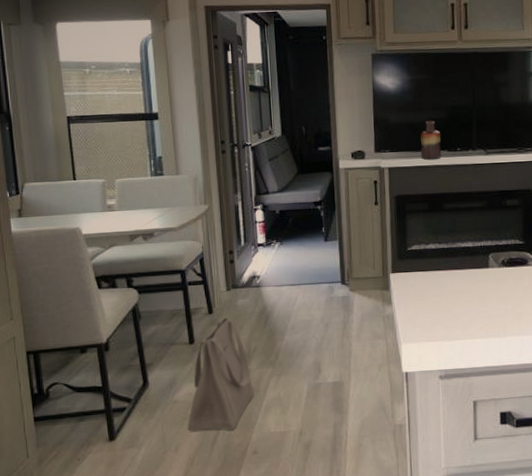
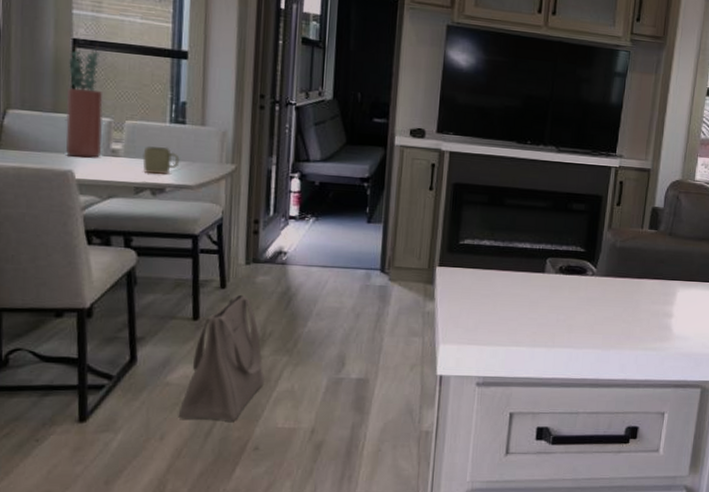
vase: none [66,117,100,216] -> present [65,42,104,158]
mug: none [132,197,163,222] -> present [142,146,180,175]
vase: present [420,121,442,161] -> none [487,107,512,151]

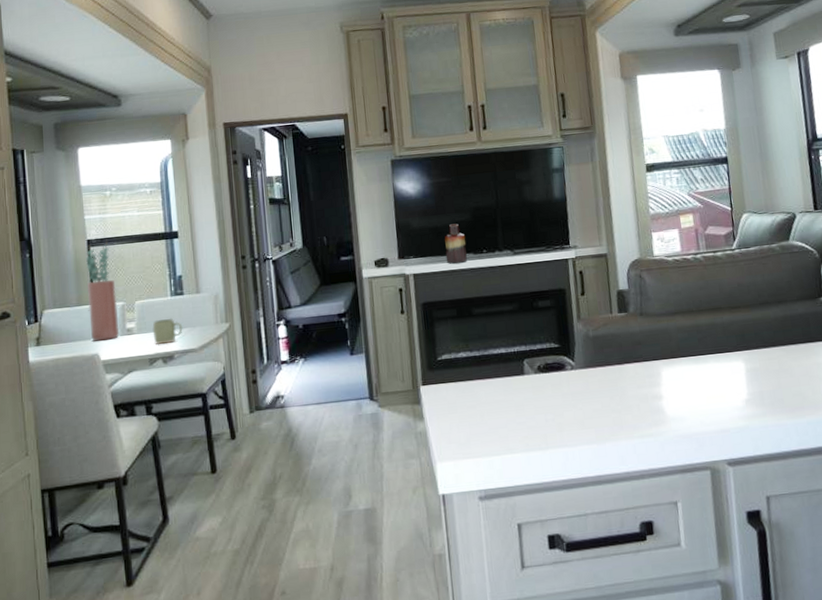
tote bag: present [178,294,264,422] -> none [210,442,281,572]
vase: none [487,107,512,151] -> present [444,223,467,265]

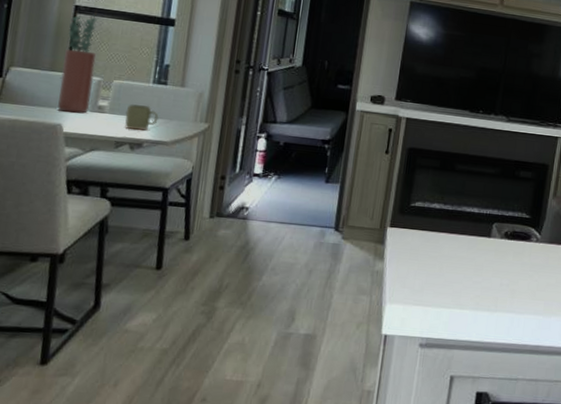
vase: present [444,223,467,265] -> none [441,78,466,119]

